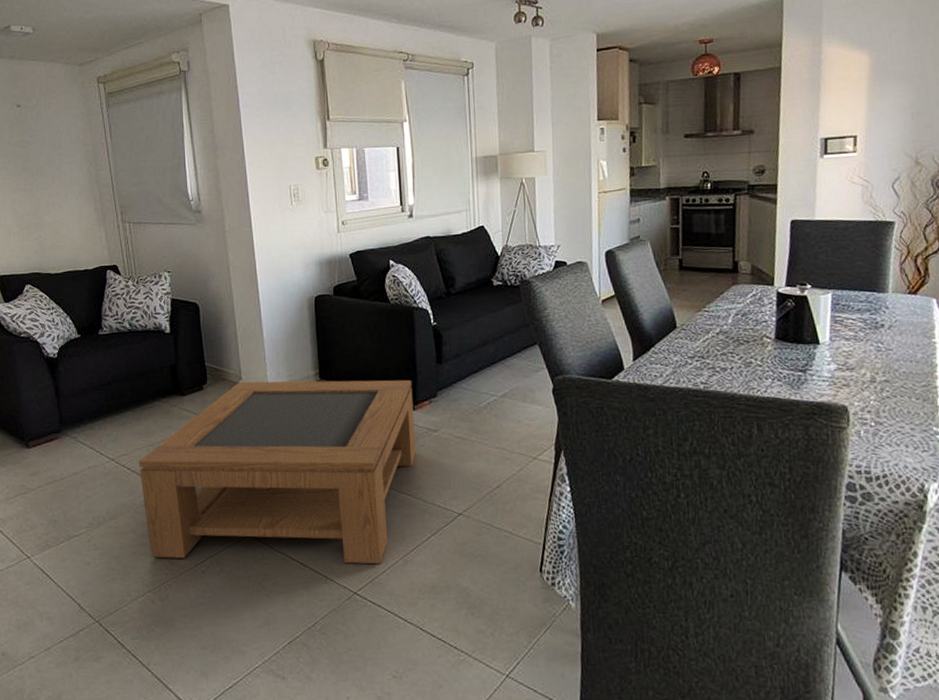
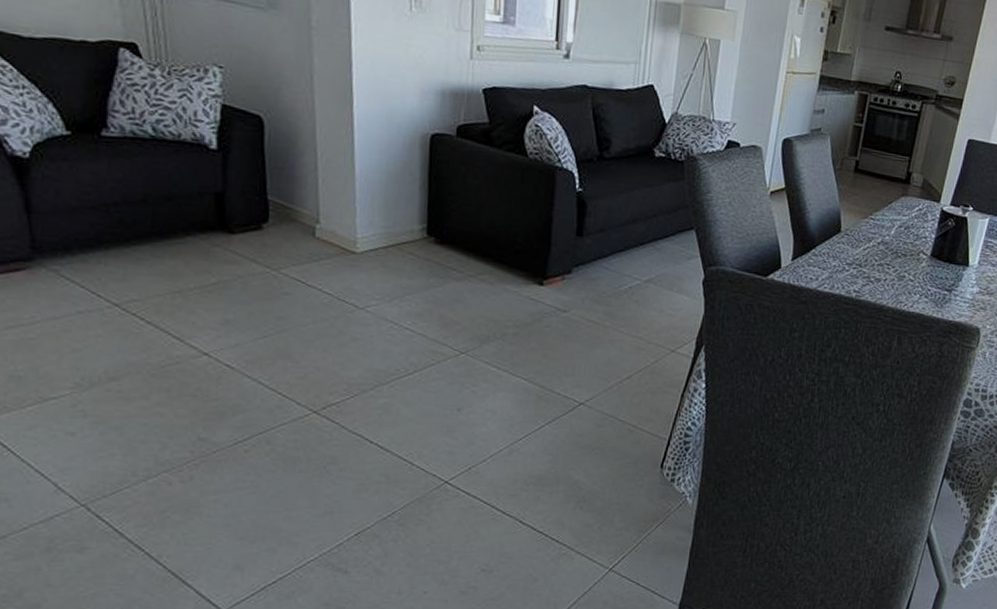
coffee table: present [138,379,416,565] -> none [157,225,544,452]

